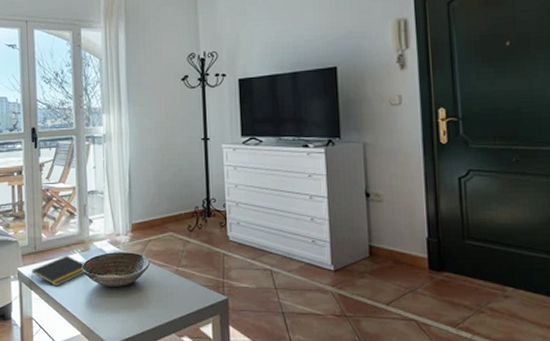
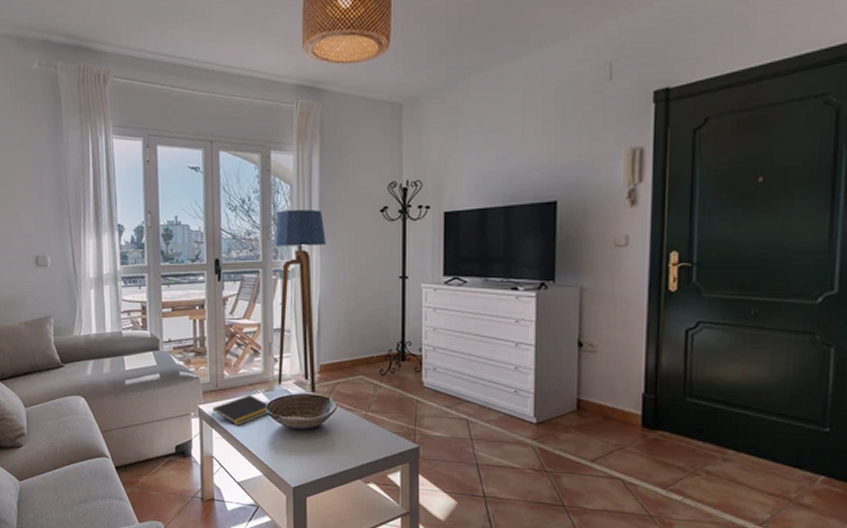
floor lamp: none [85,80,135,251] -> present [274,210,327,393]

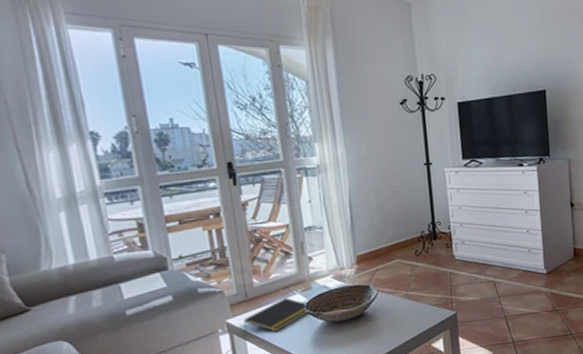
floor lamp: present [274,210,327,393] -> none [293,105,355,284]

